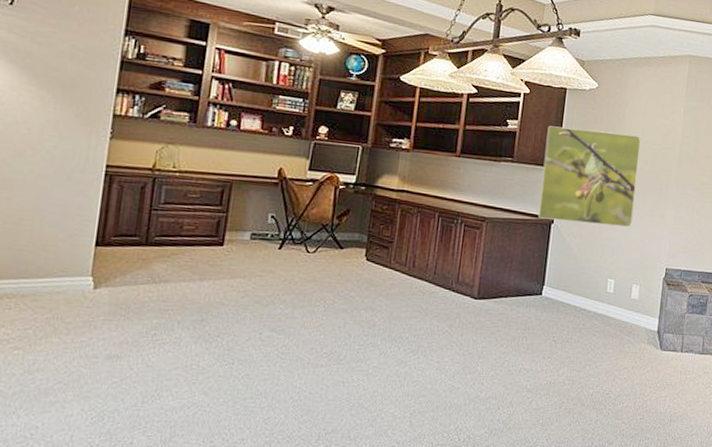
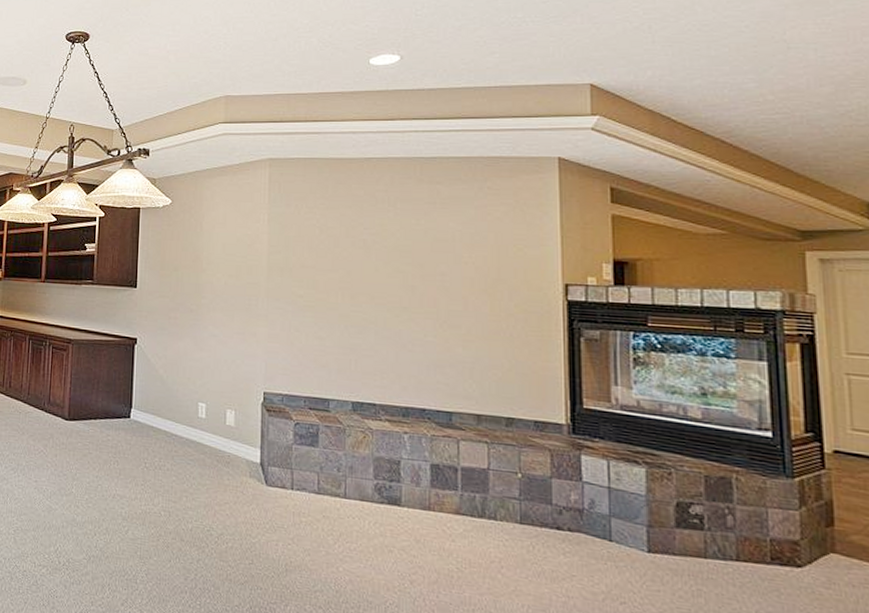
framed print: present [538,125,642,227] -> none [121,246,223,347]

